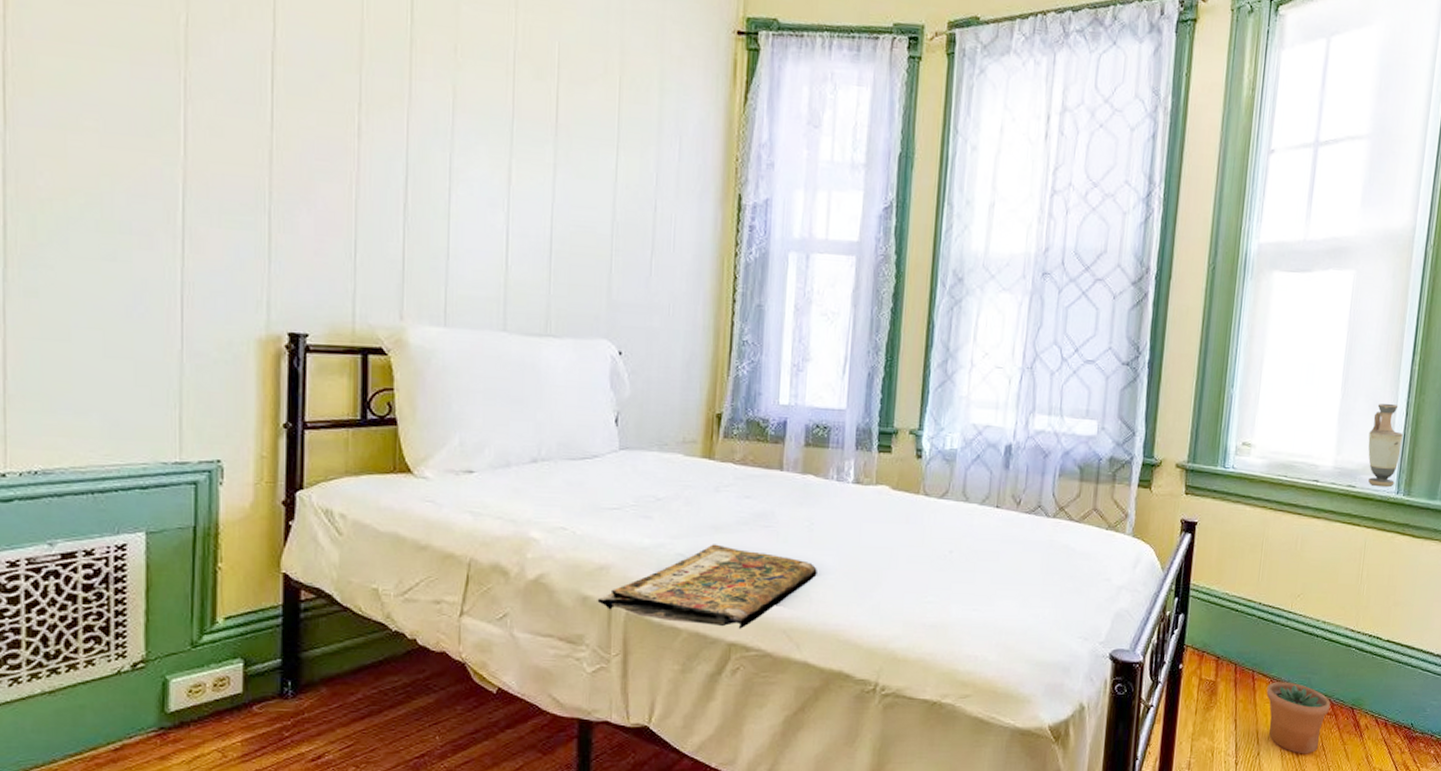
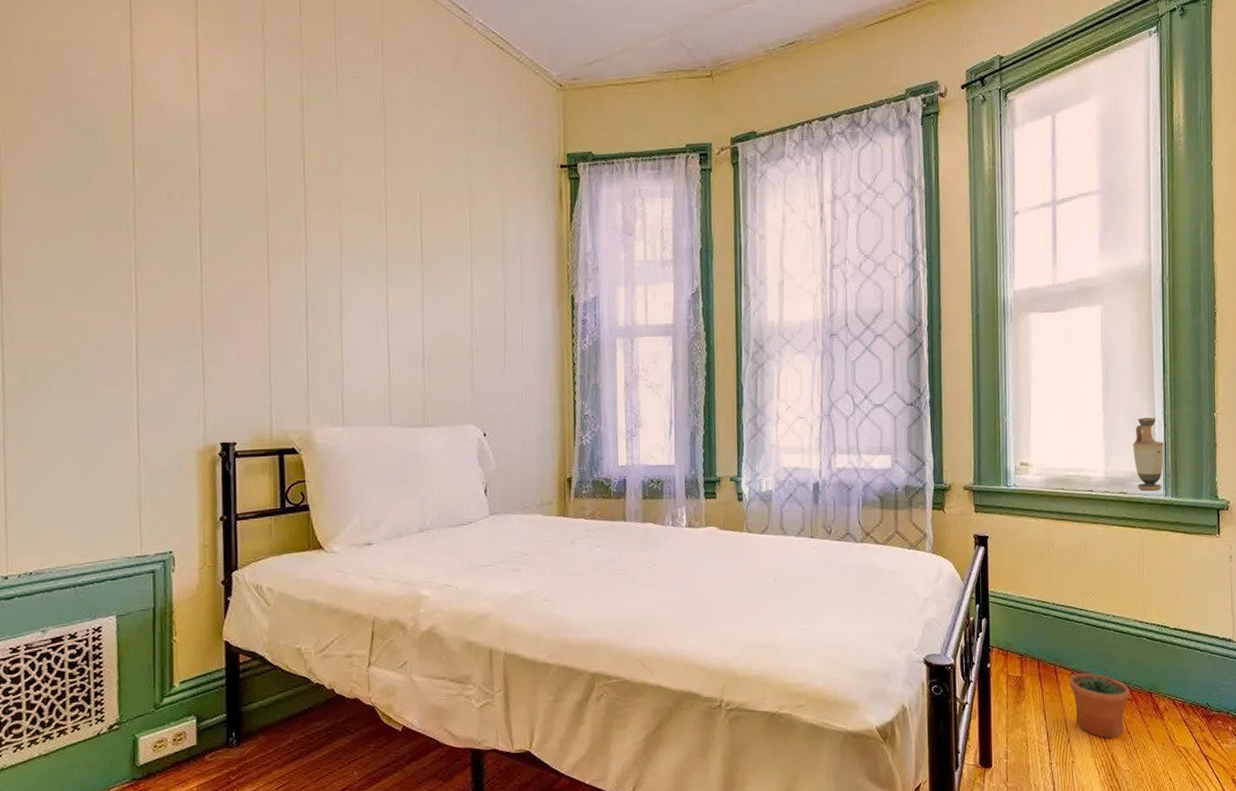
book: present [597,544,817,629] -> none [480,588,662,660]

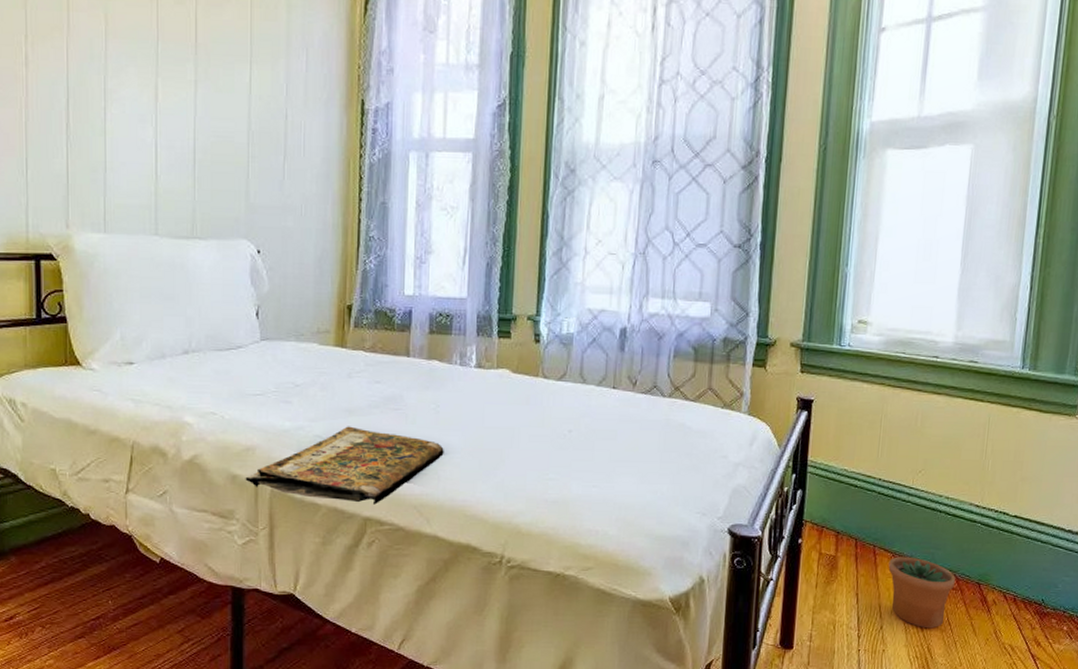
book: none [480,588,662,660] -> present [245,426,444,505]
vase: present [1133,417,1164,492] -> none [990,277,1027,363]

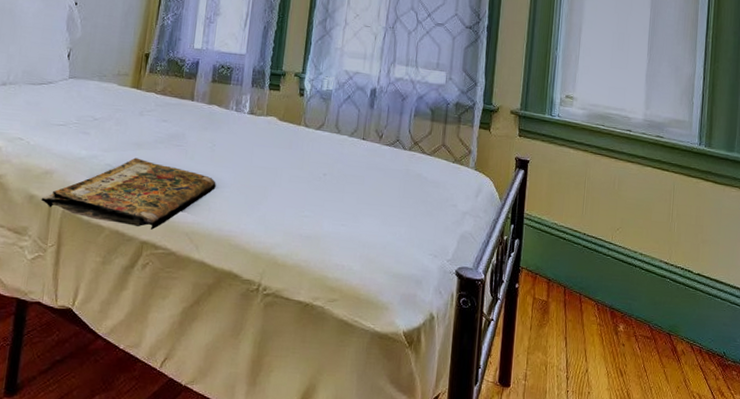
planter: present [888,556,955,629] -> none [592,305,649,374]

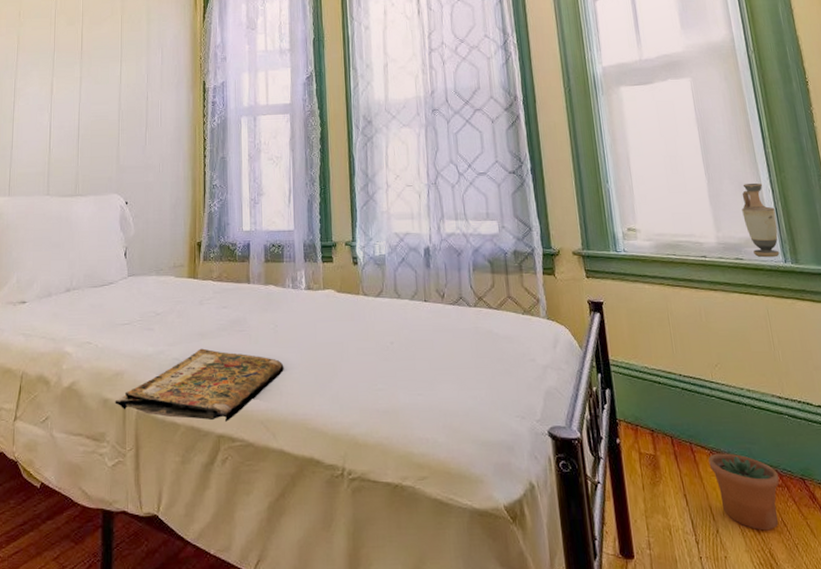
planter: none [592,305,649,374] -> present [708,453,780,531]
vase: none [672,68,702,140] -> present [742,183,780,258]

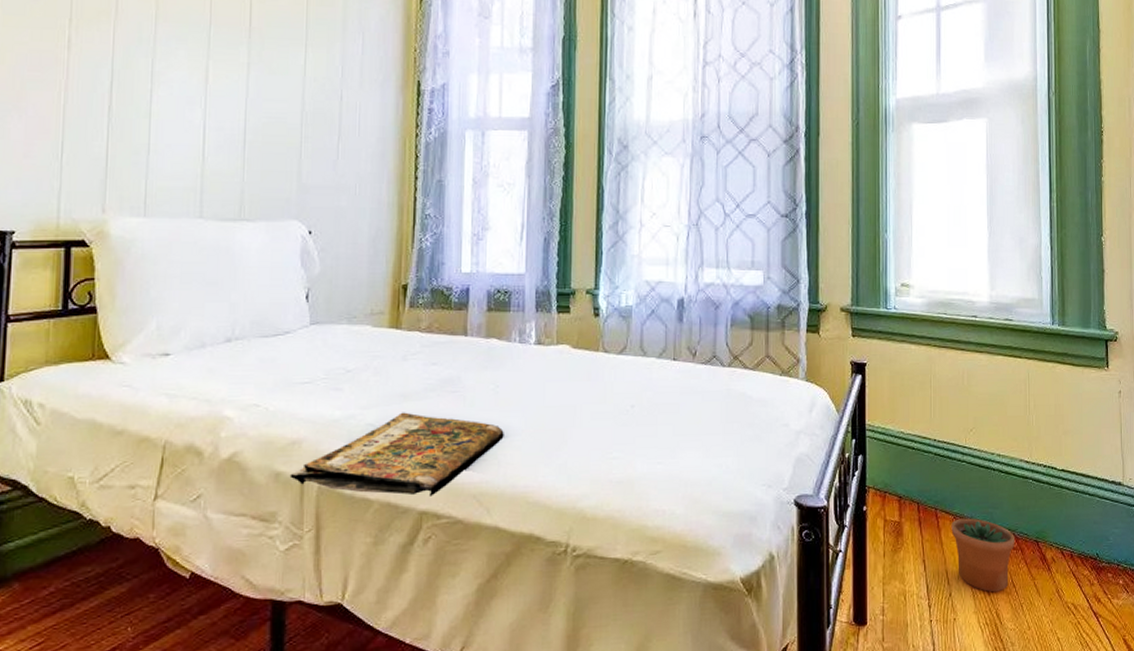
vase: present [742,183,780,258] -> none [1019,239,1051,319]

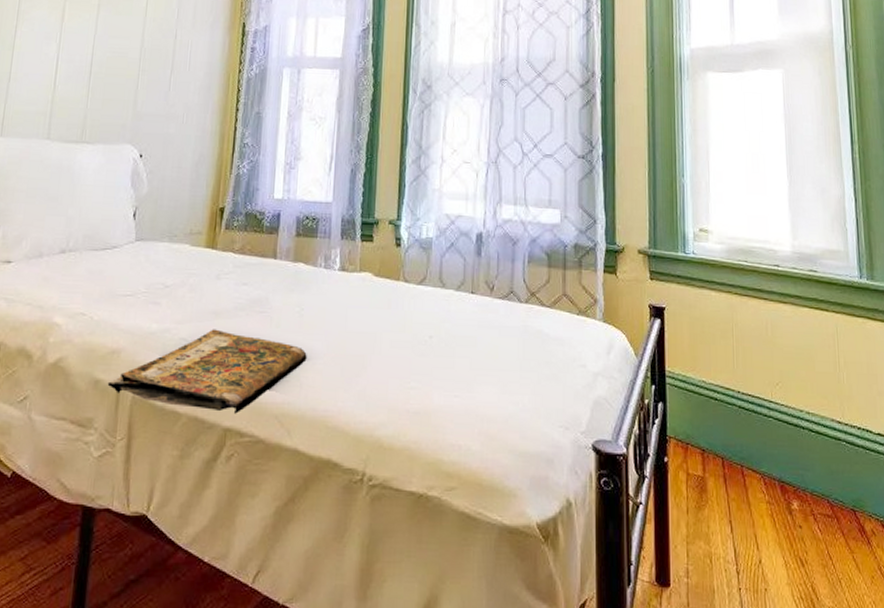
planter: present [951,518,1015,593] -> none [759,478,829,563]

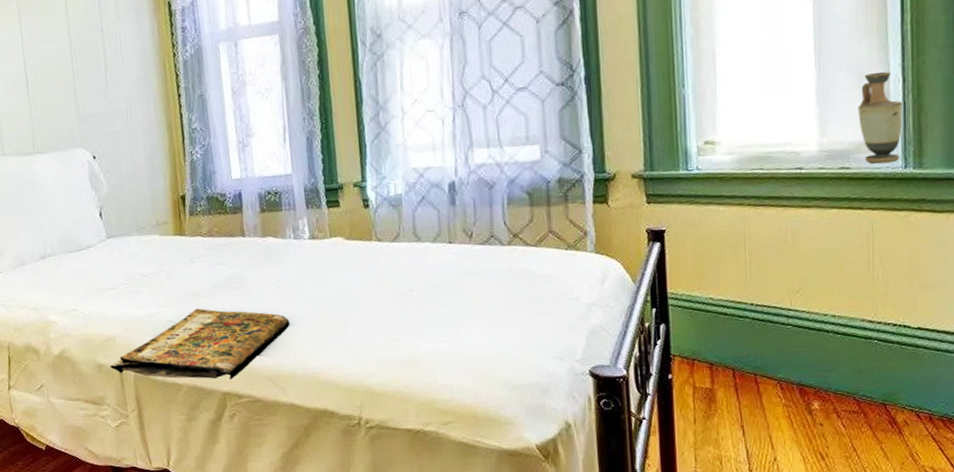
vase: none [821,189,857,272] -> present [858,72,902,165]

